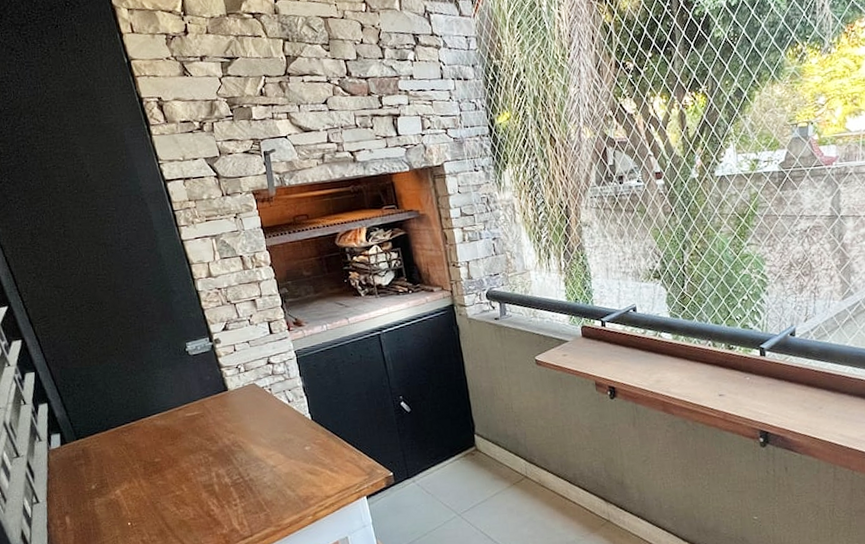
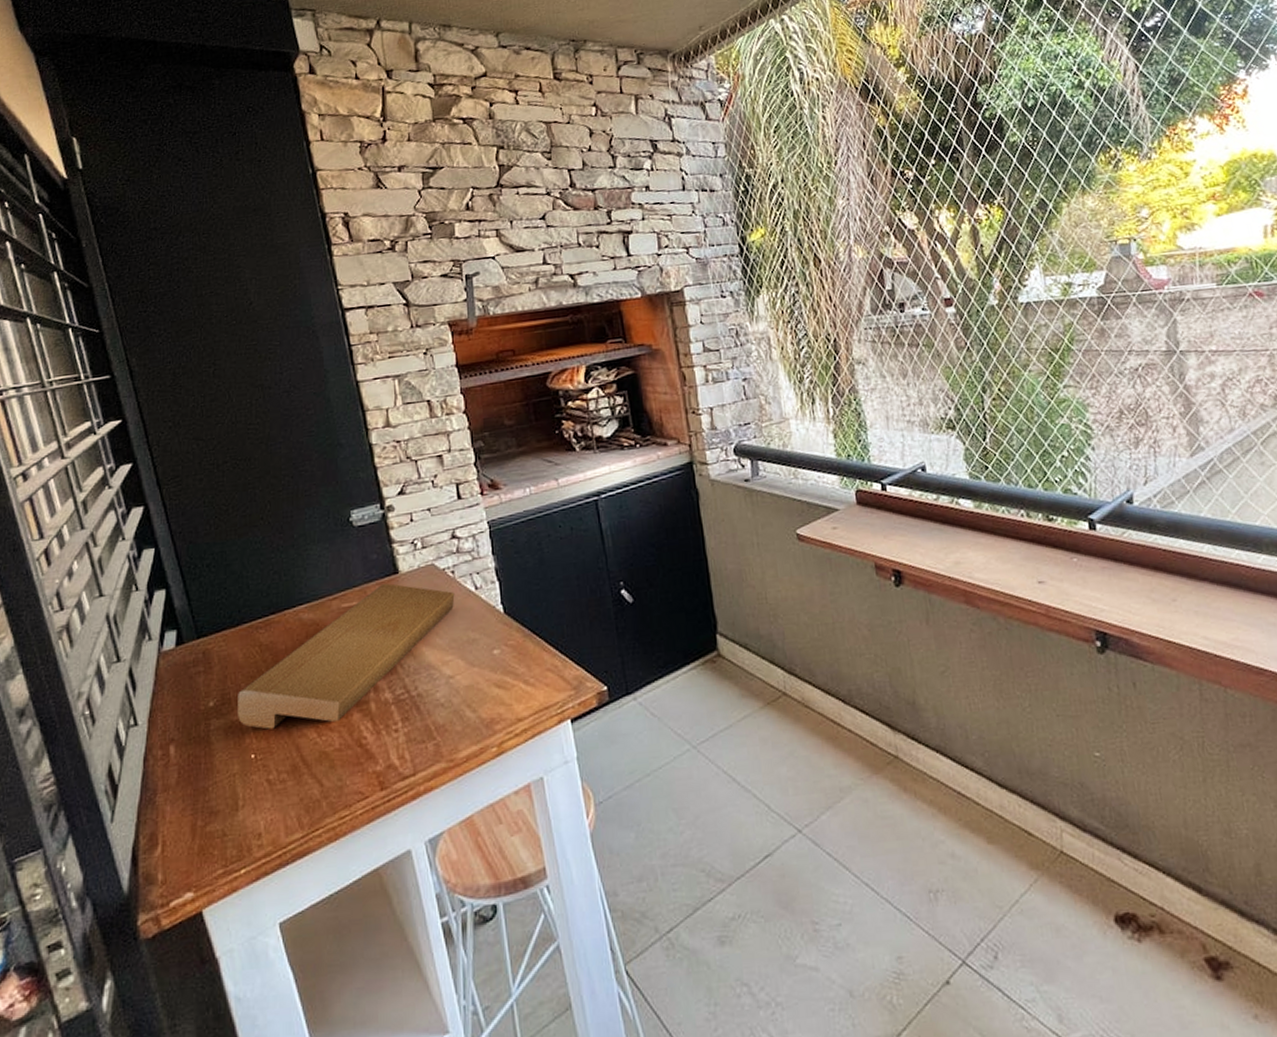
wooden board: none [113,398,273,505] -> present [238,583,455,729]

